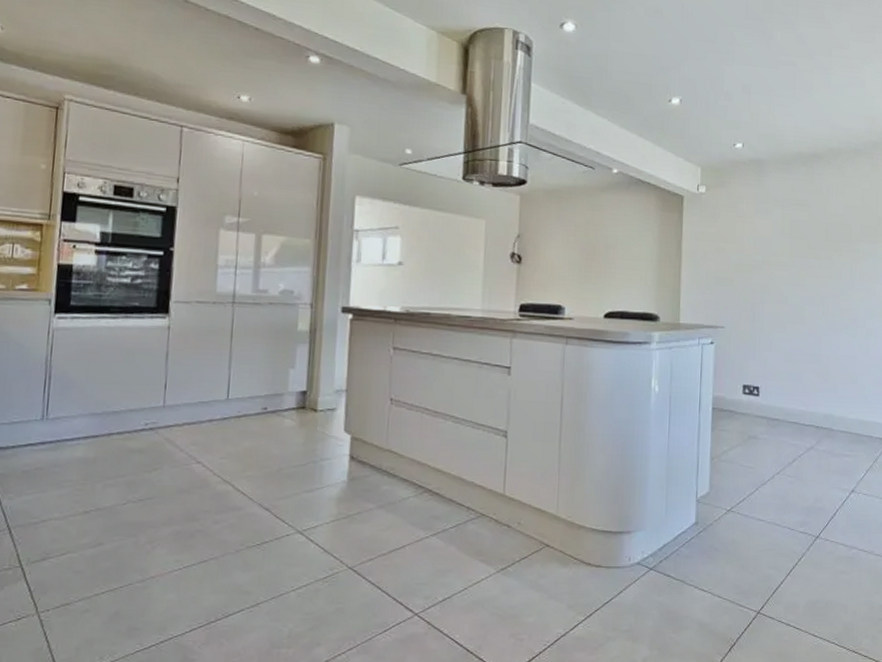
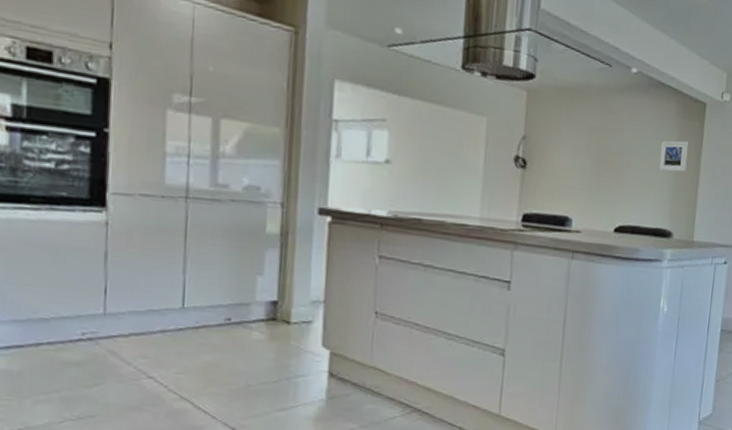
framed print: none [642,231,670,260] -> present [658,140,689,172]

